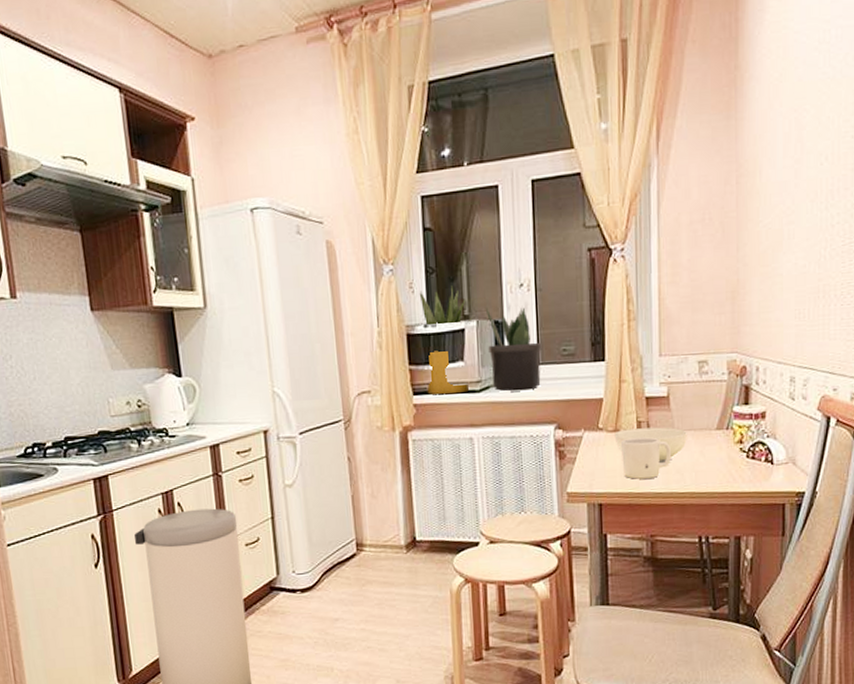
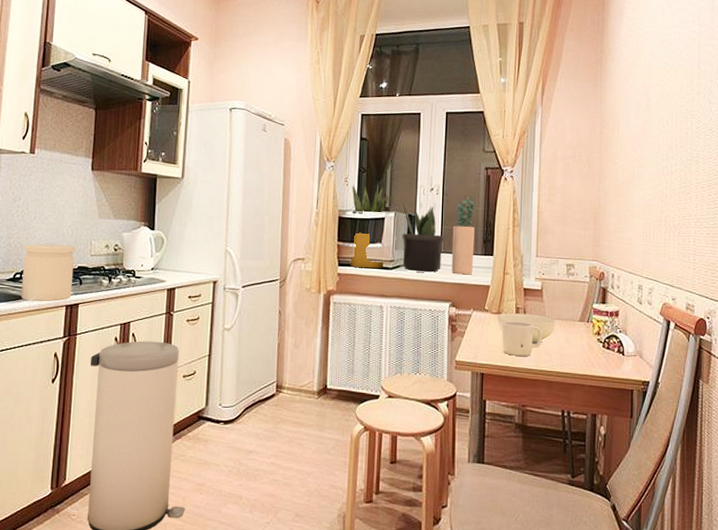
jar: none [29,406,98,479] -> present [21,243,76,302]
vase: none [551,287,581,390] -> present [451,195,475,275]

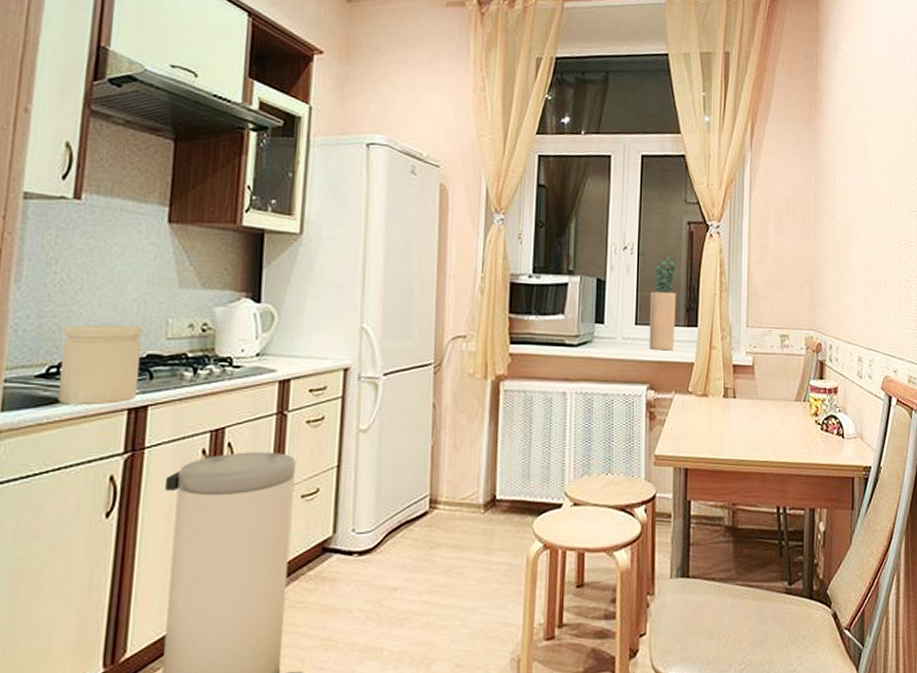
planter: present [350,183,393,269] -> none [524,240,578,347]
planter: present [402,203,444,273] -> none [589,265,640,349]
bowl: present [497,313,557,343] -> none [703,395,770,428]
mug: present [502,321,543,356] -> none [709,404,755,445]

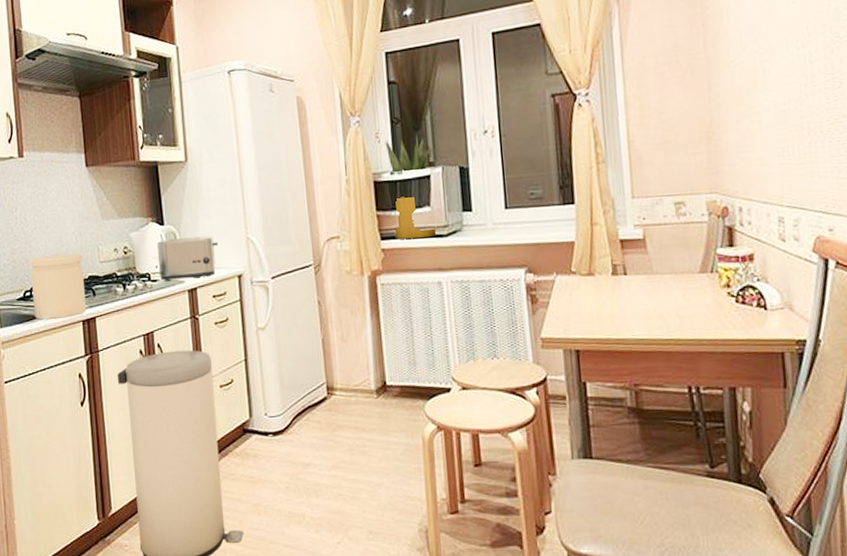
toaster: none [244,319,326,368] -> present [156,236,219,281]
planter: none [524,240,578,347] -> present [385,134,439,240]
vase: present [649,254,677,351] -> none [517,132,551,233]

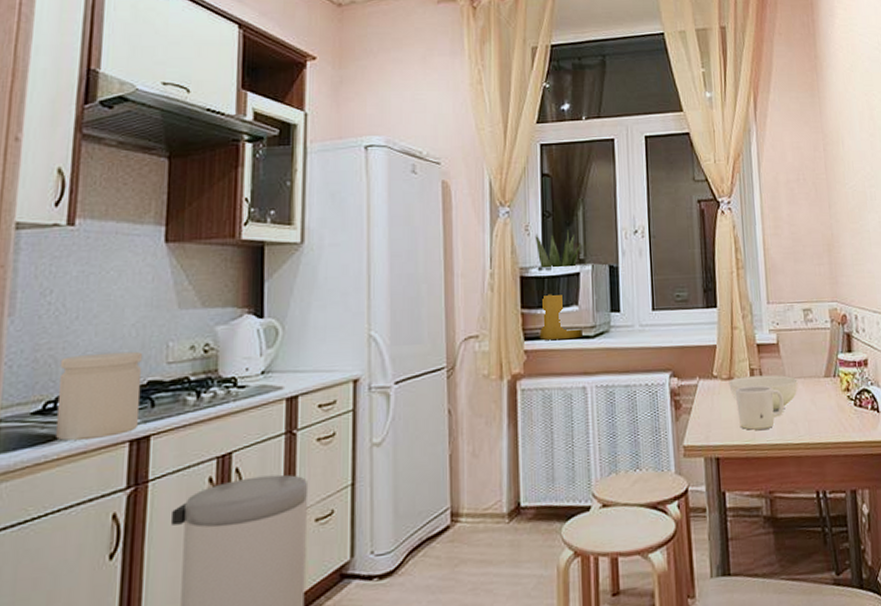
toaster: present [156,236,219,281] -> none [249,332,333,387]
bowl: none [588,270,669,306] -> present [728,375,799,411]
mug: none [596,281,653,325] -> present [736,385,785,430]

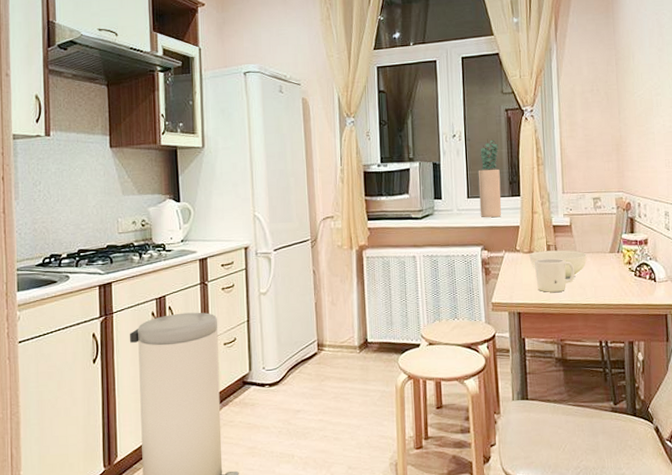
jar: present [56,351,143,442] -> none [50,224,104,285]
planter: present [534,229,589,341] -> none [374,135,417,221]
vase: none [665,235,695,336] -> present [478,138,502,218]

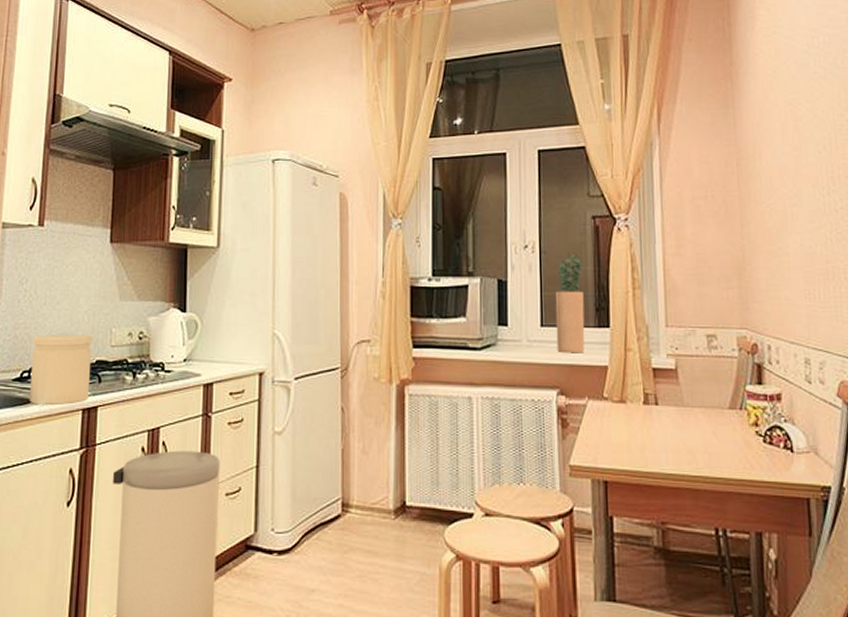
jar: none [50,224,104,285] -> present [30,334,93,406]
bowl: present [529,250,588,278] -> none [620,401,699,439]
mug: present [535,258,576,292] -> none [628,411,682,457]

